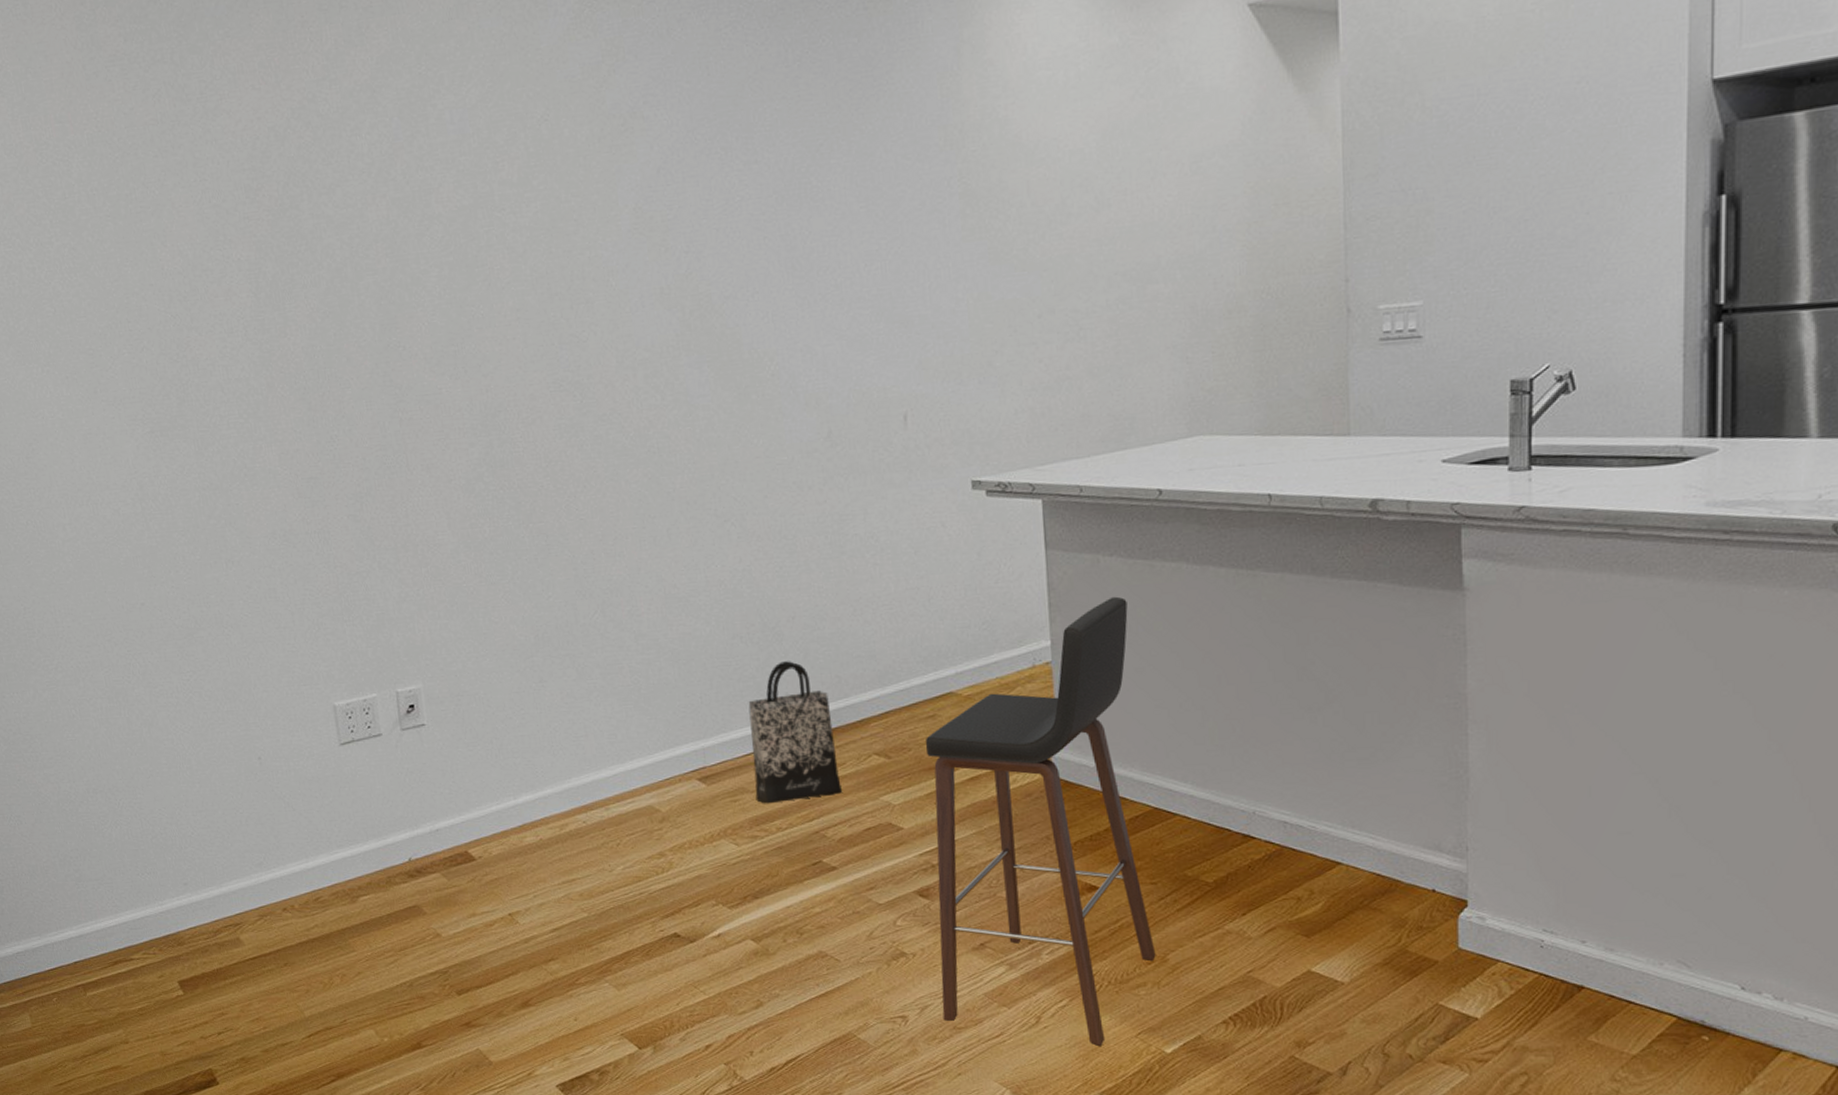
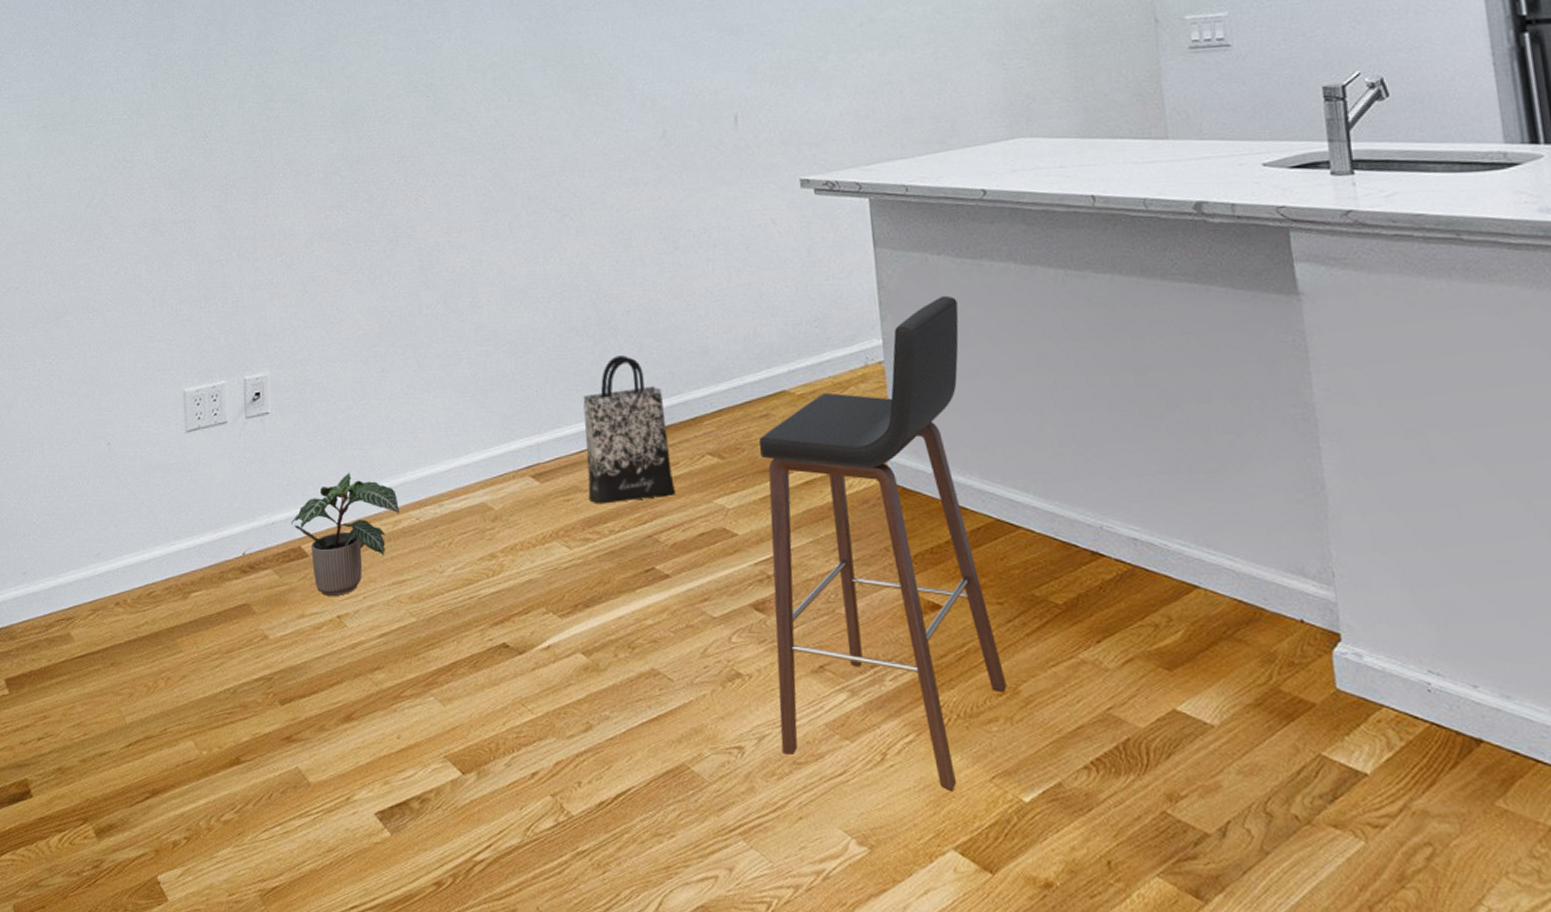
potted plant: none [456,780,567,896] -> present [291,472,400,596]

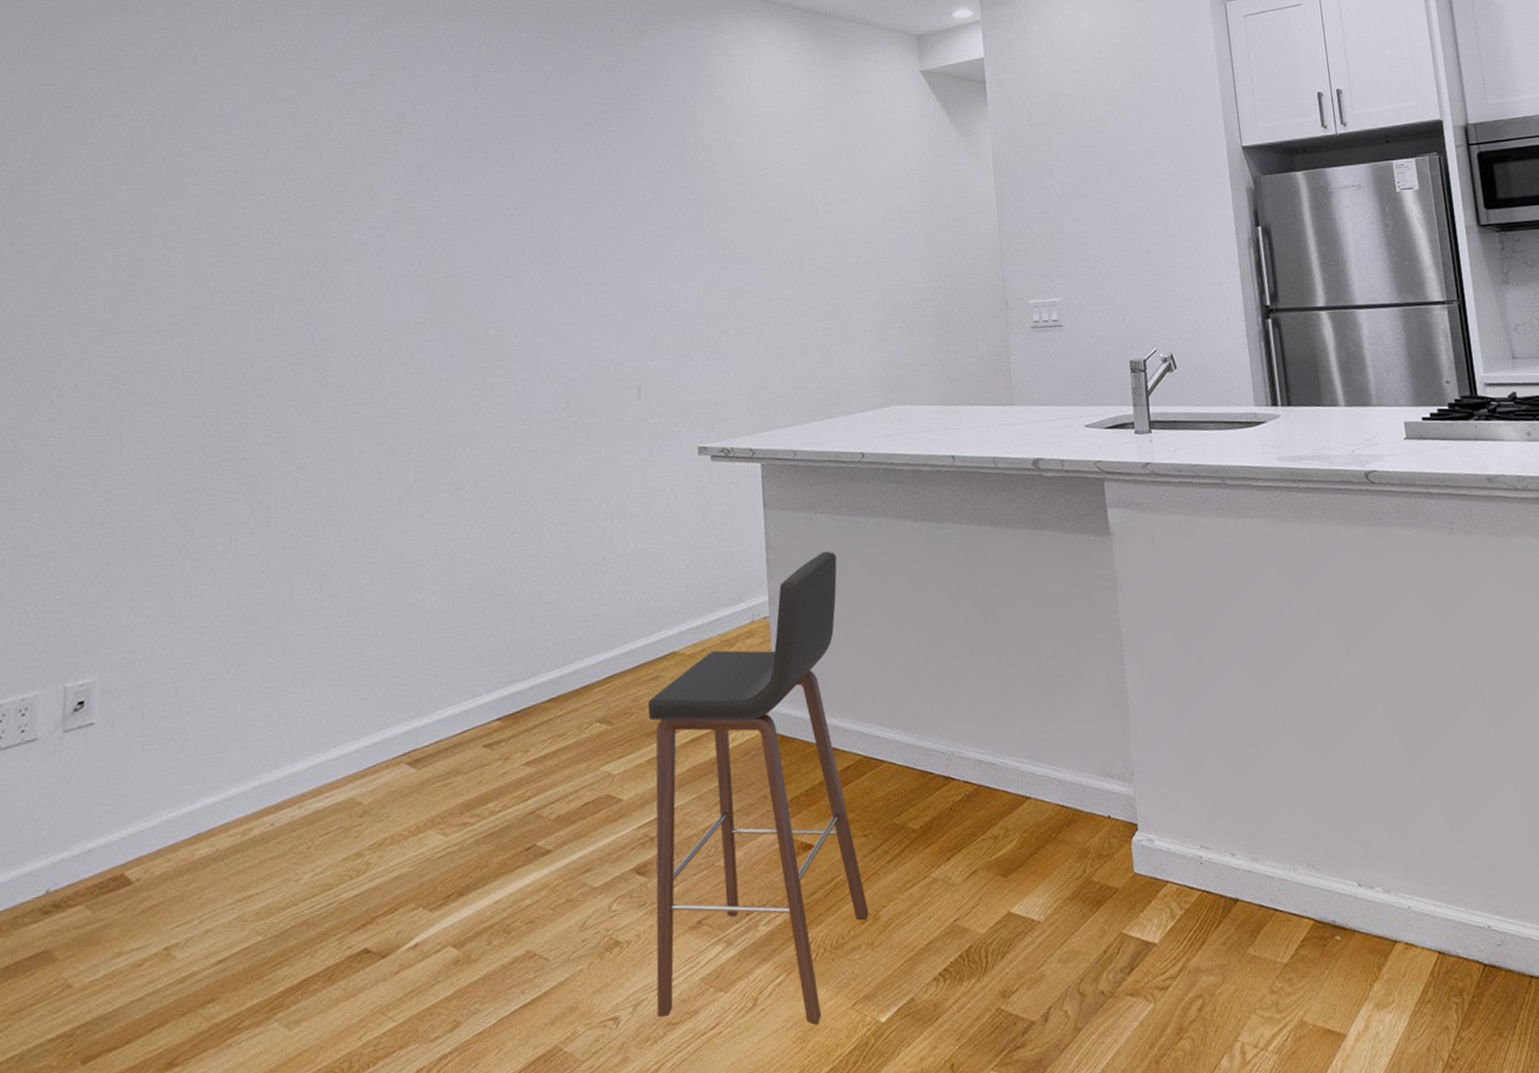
potted plant: present [291,472,400,596] -> none [113,781,252,927]
shopping bag: present [583,355,675,504] -> none [469,628,561,785]

